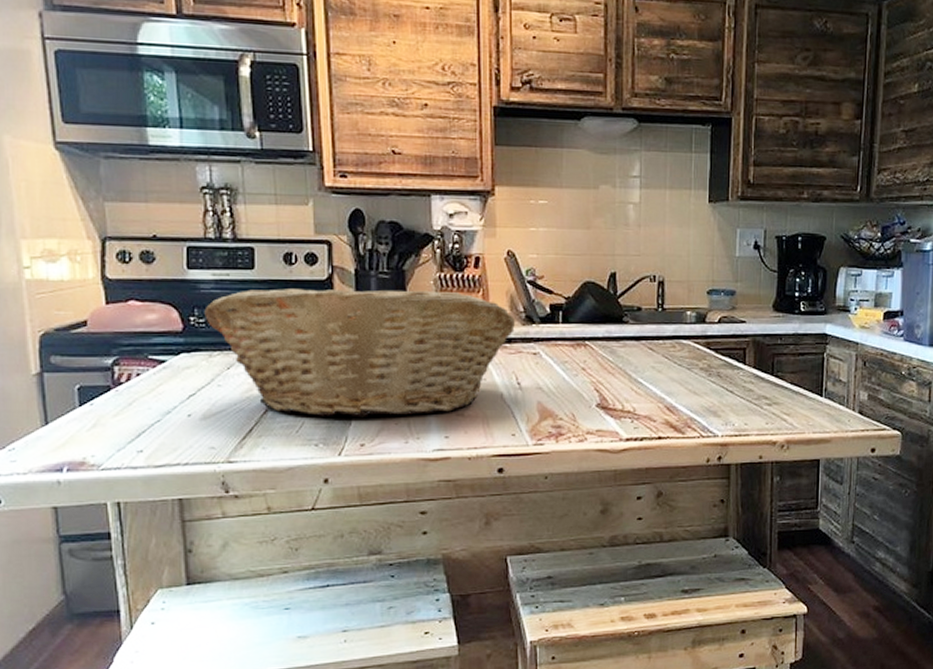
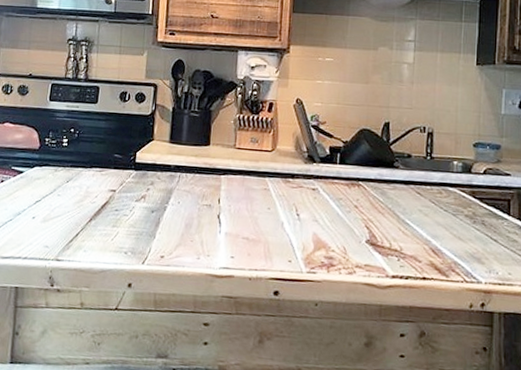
fruit basket: present [204,289,515,417] -> none [56,119,299,235]

